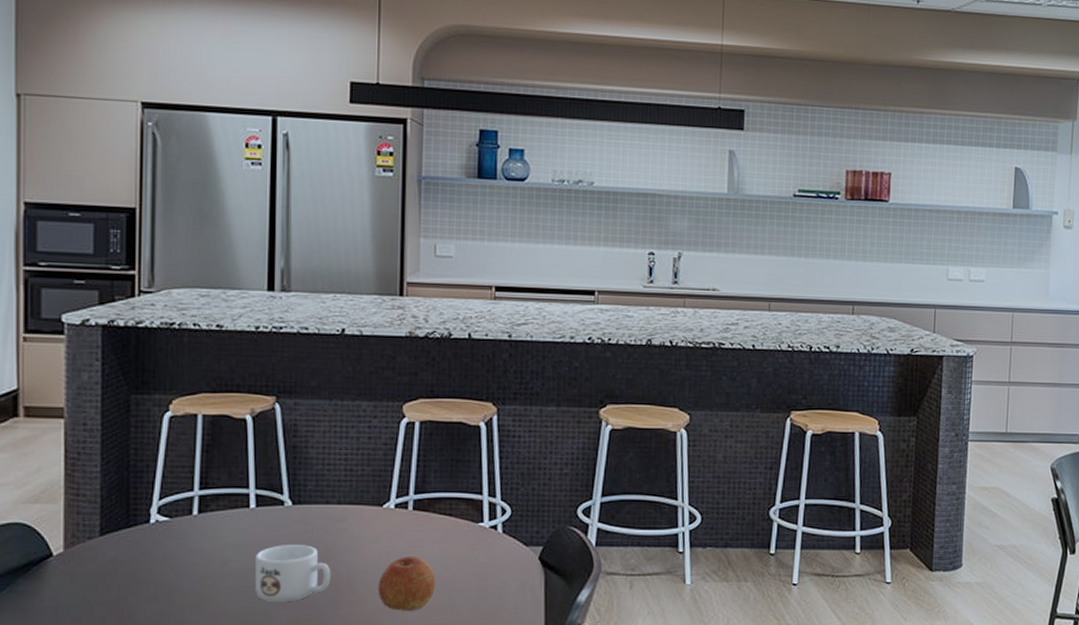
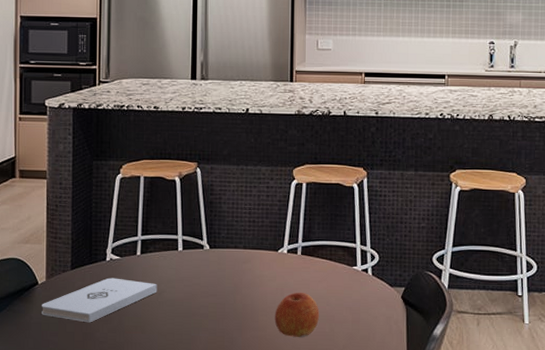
notepad: none [58,545,221,604] -> present [42,278,157,323]
mug: present [255,545,331,603] -> none [182,280,239,327]

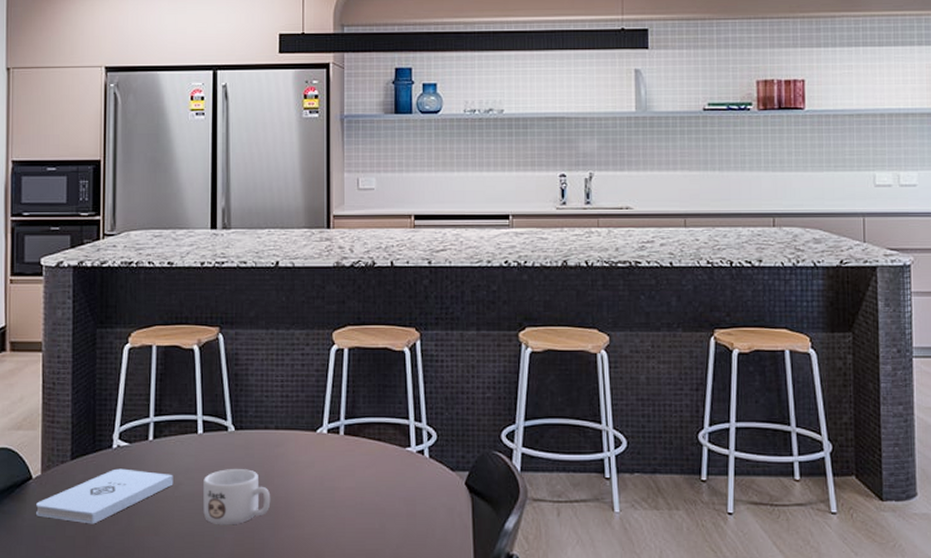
mug: none [182,280,239,327] -> present [203,469,271,525]
apple: present [274,292,320,338] -> none [314,480,368,537]

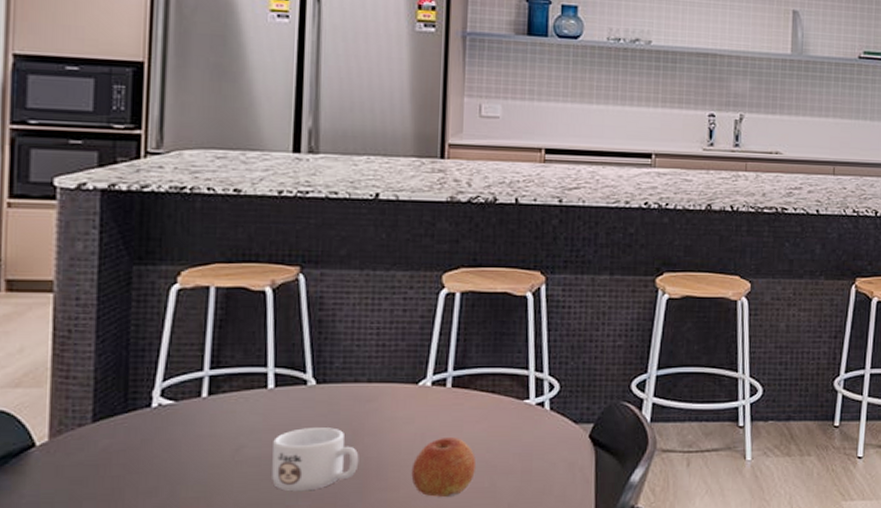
notepad: present [36,468,174,524] -> none [40,431,234,498]
apple: none [314,480,368,537] -> present [411,436,477,498]

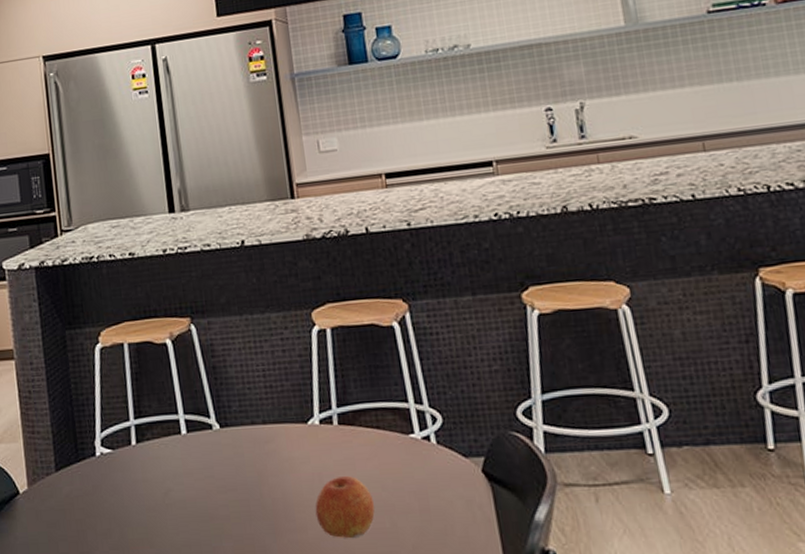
mug: present [272,427,359,492] -> none [193,470,268,533]

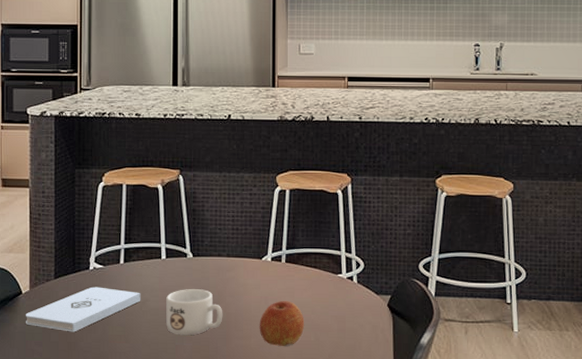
notepad: none [26,477,163,539] -> present [26,287,141,332]
mug: none [193,470,268,533] -> present [166,289,223,336]

